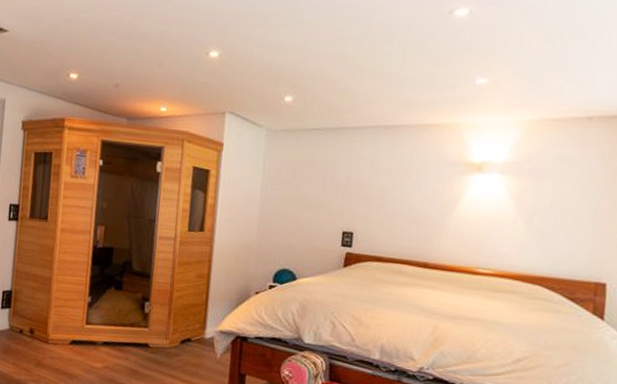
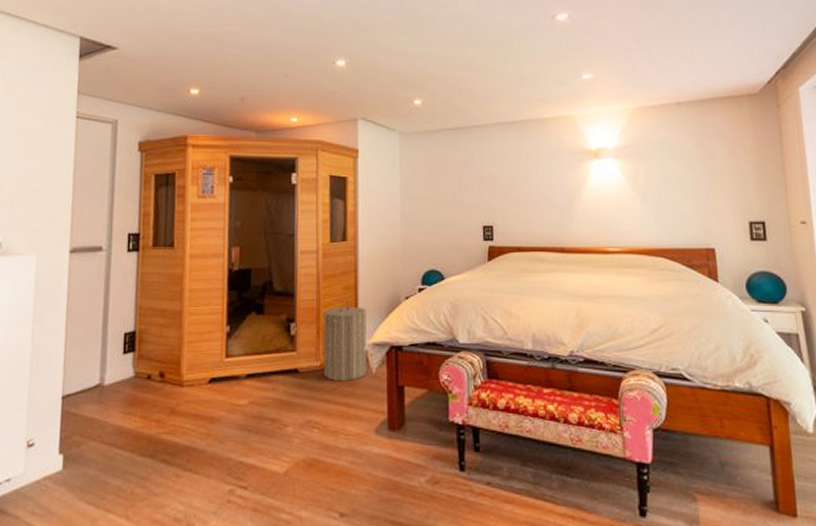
laundry hamper: none [171,287,217,362] -> present [323,300,367,381]

